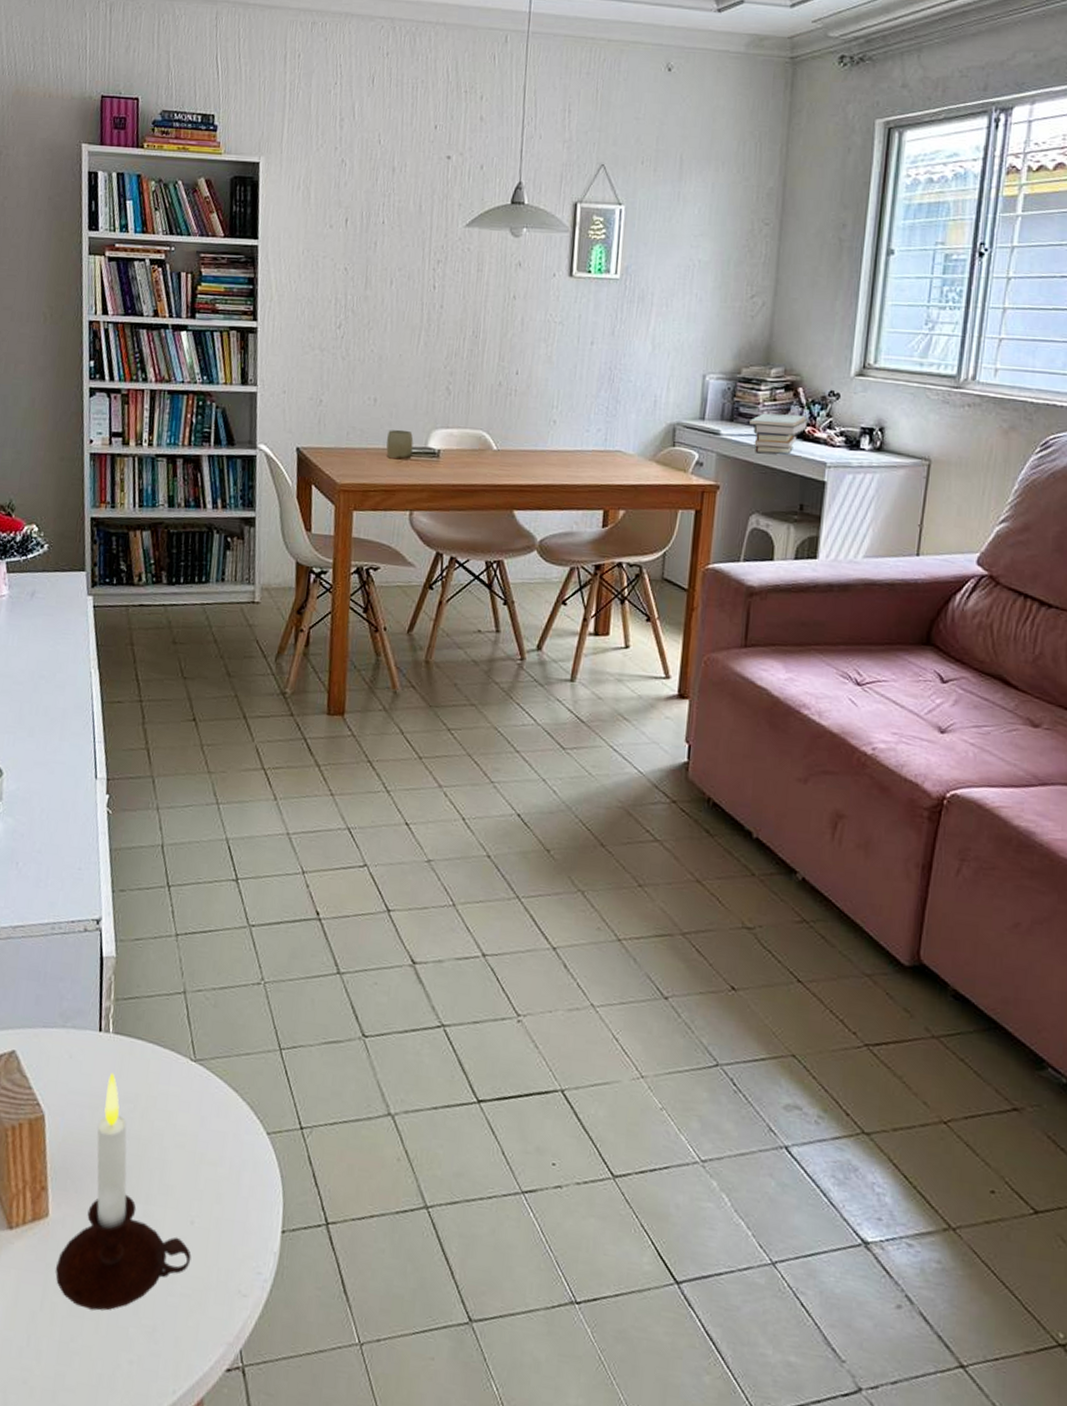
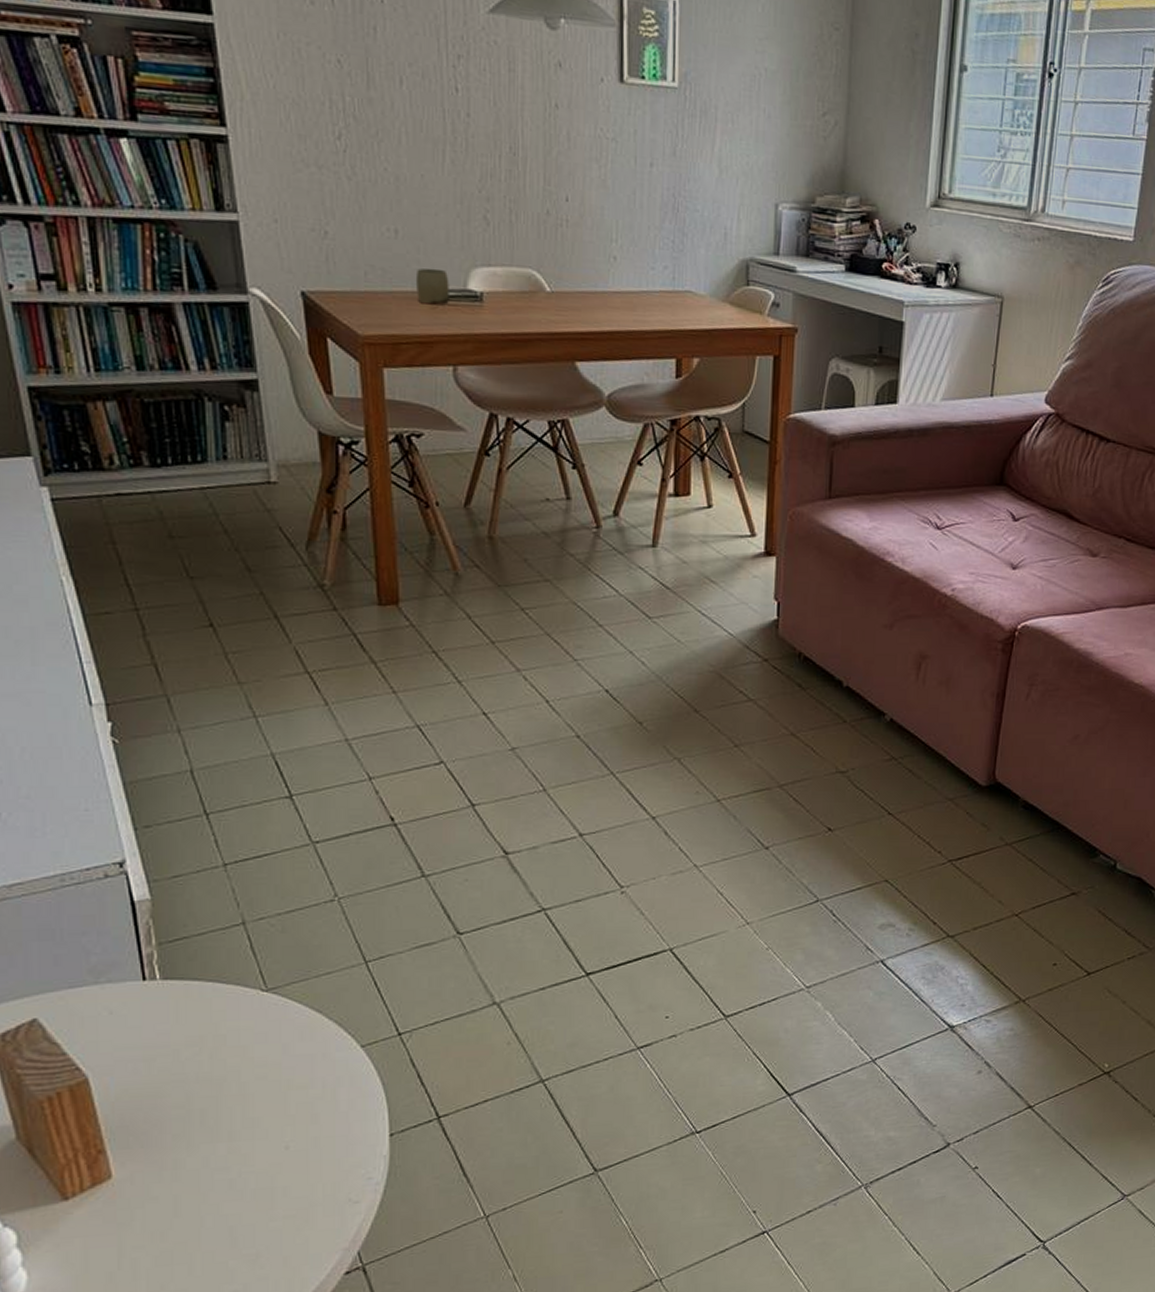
candle: present [55,1072,192,1311] -> none [129,1020,291,1256]
books: present [749,413,808,455] -> none [826,247,885,293]

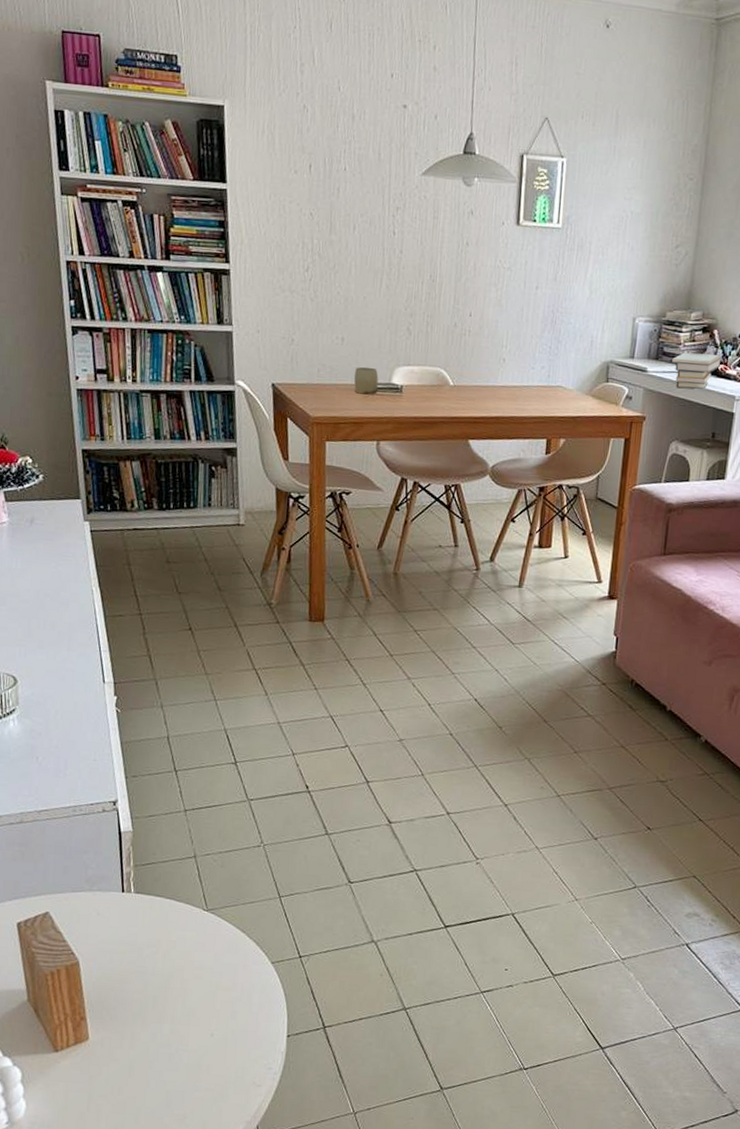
books: none [826,247,885,293] -> present [672,352,721,389]

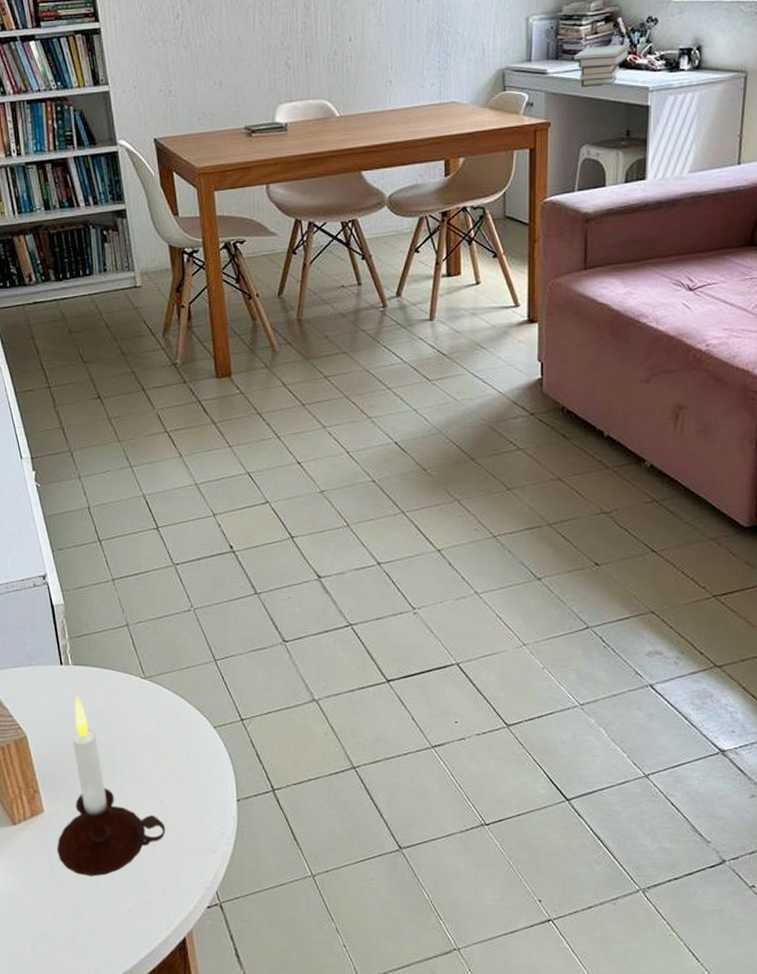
candle: none [97,924,213,1107] -> present [56,696,166,877]
mug: present [353,366,379,395] -> none [235,108,262,138]

